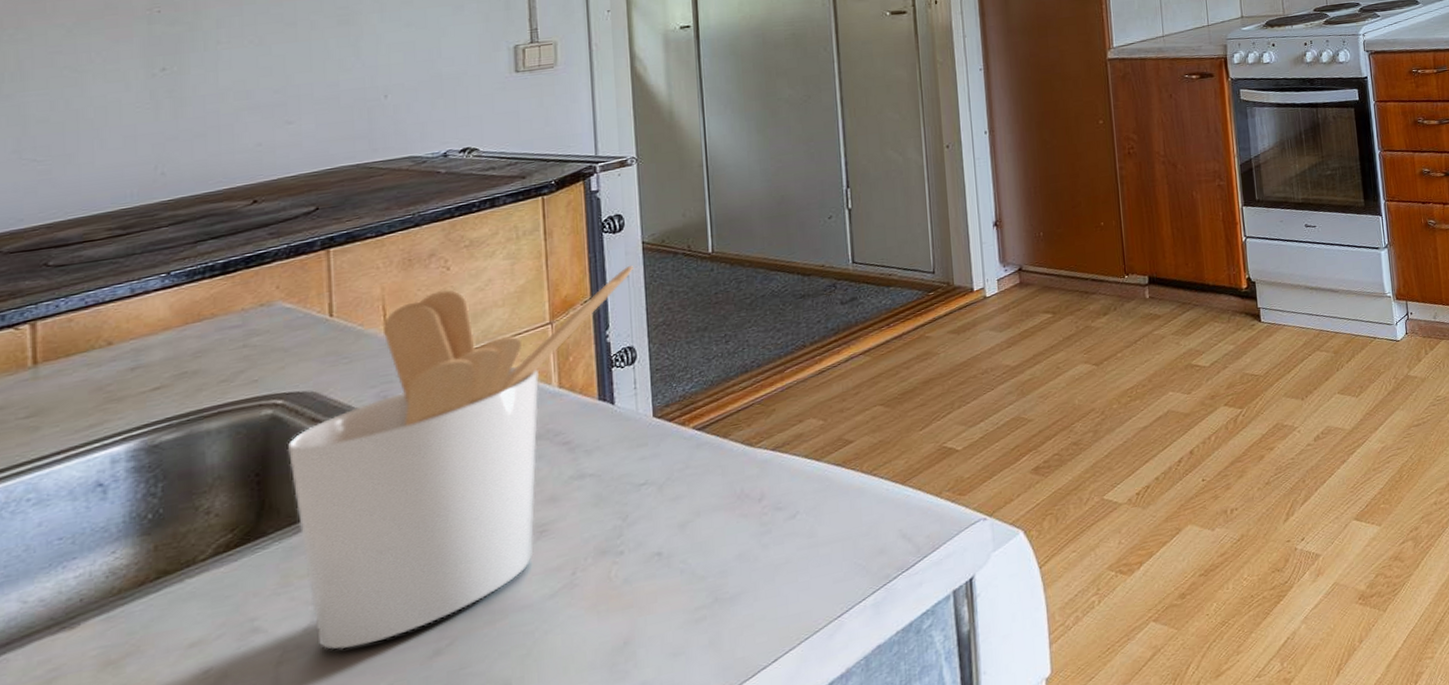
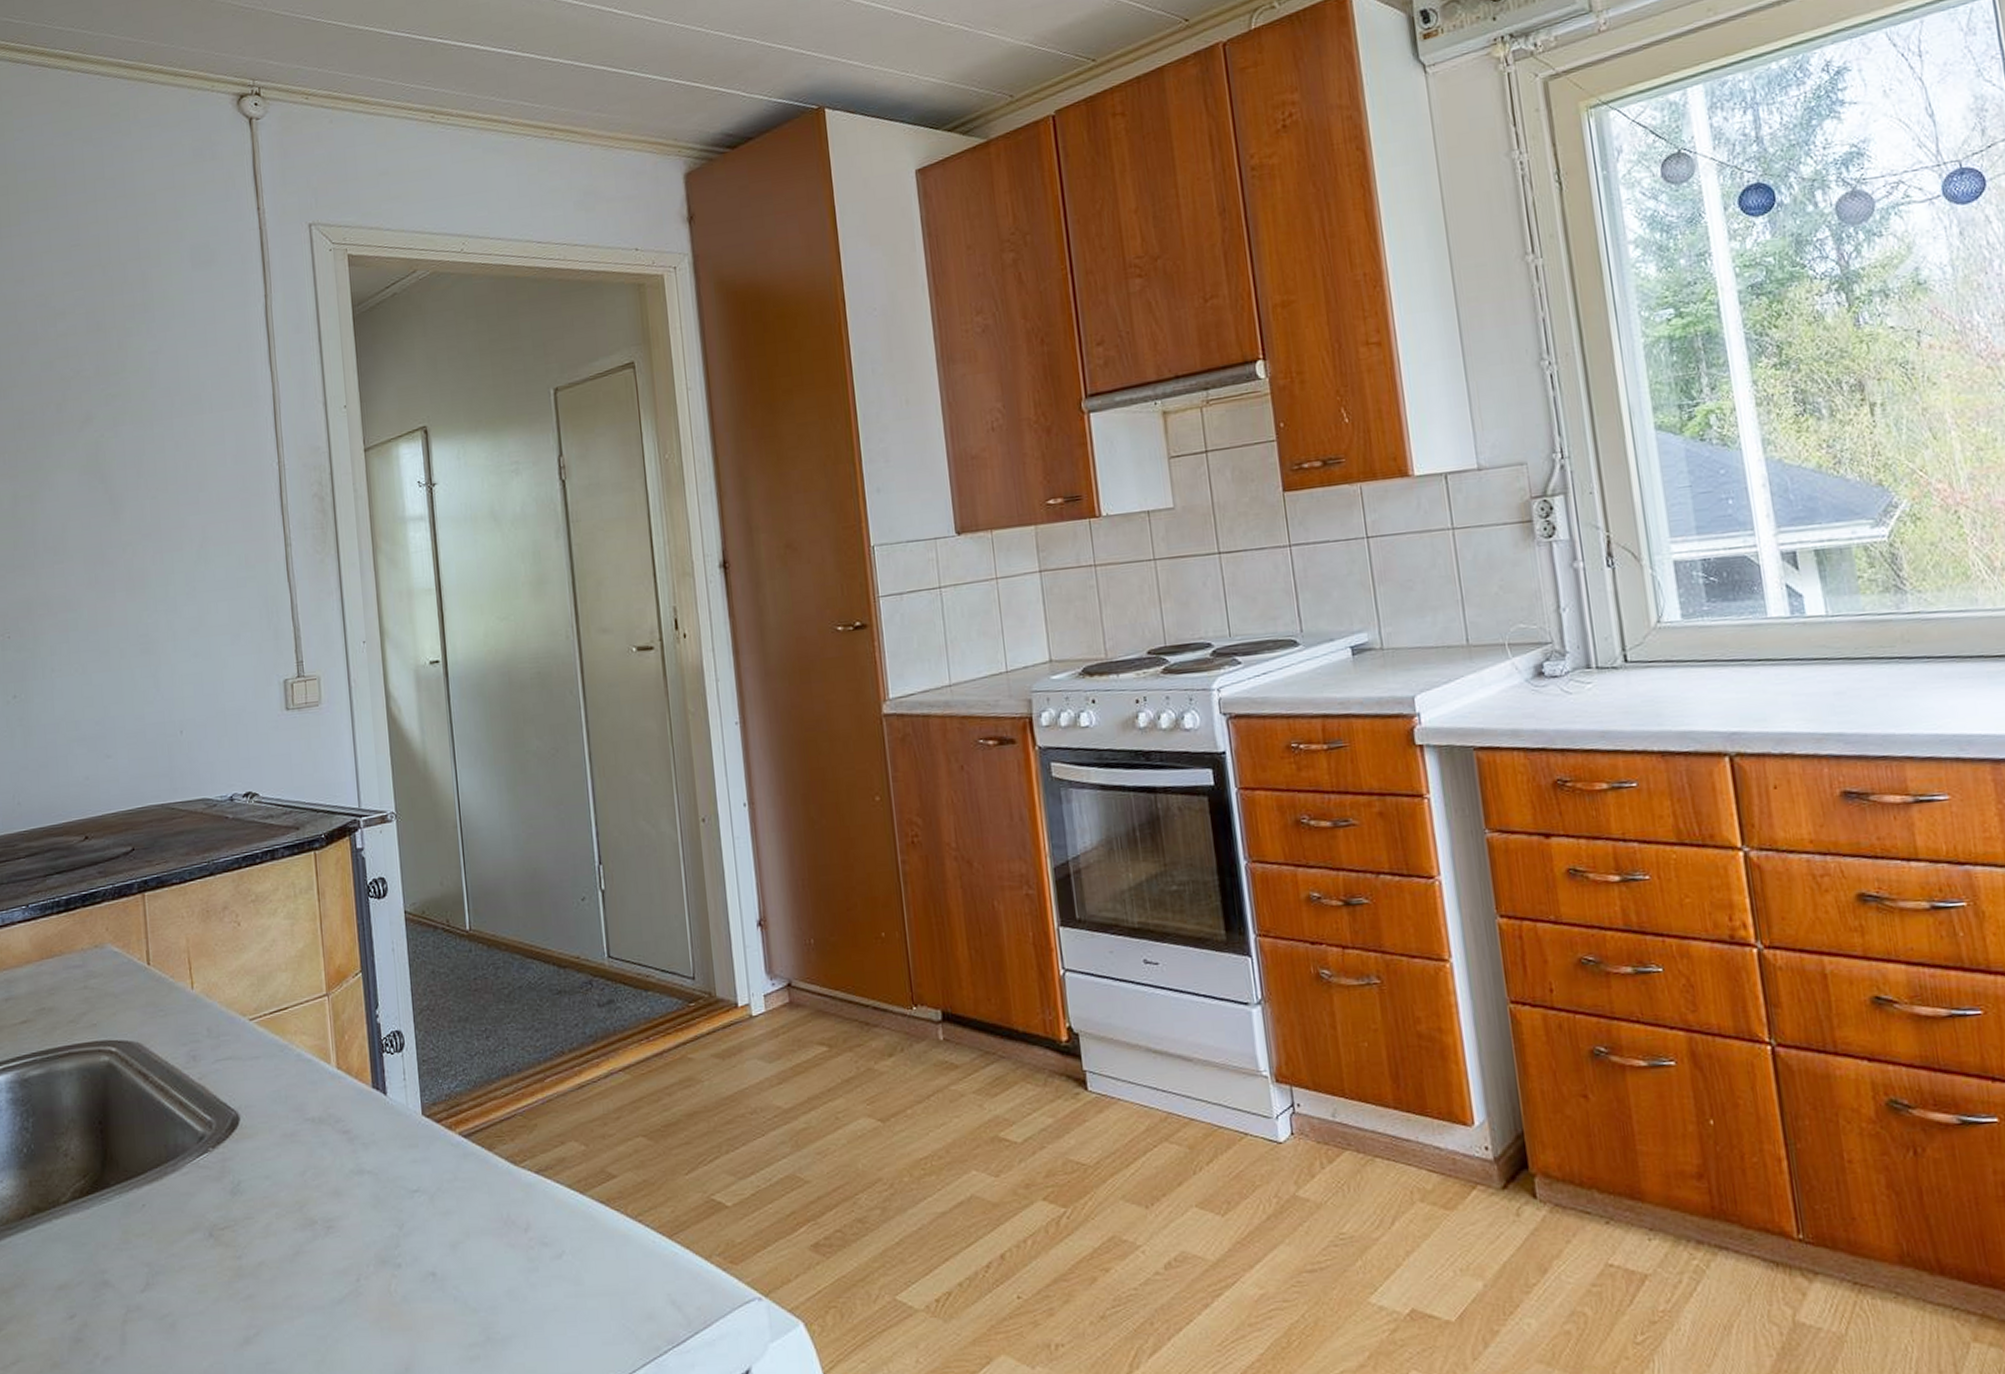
utensil holder: present [287,266,633,650] -> none [121,938,398,1320]

